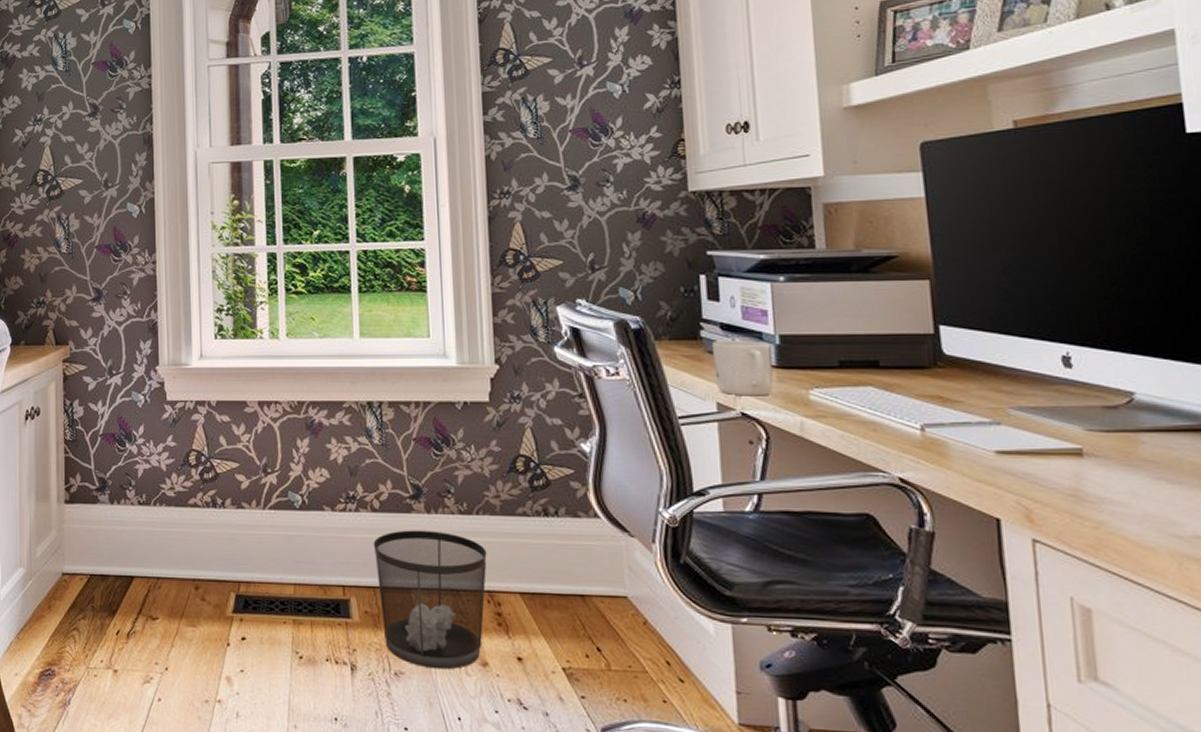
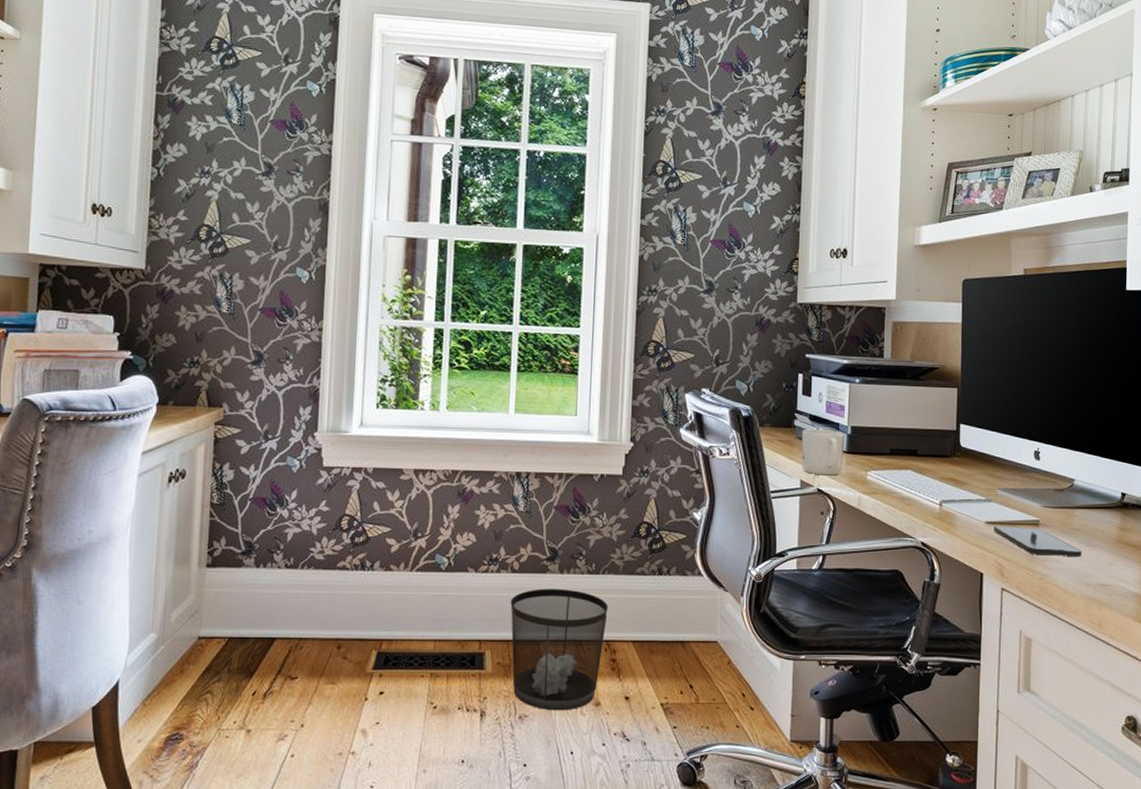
phone: none [1009,457,1161,499] -> present [993,526,1082,558]

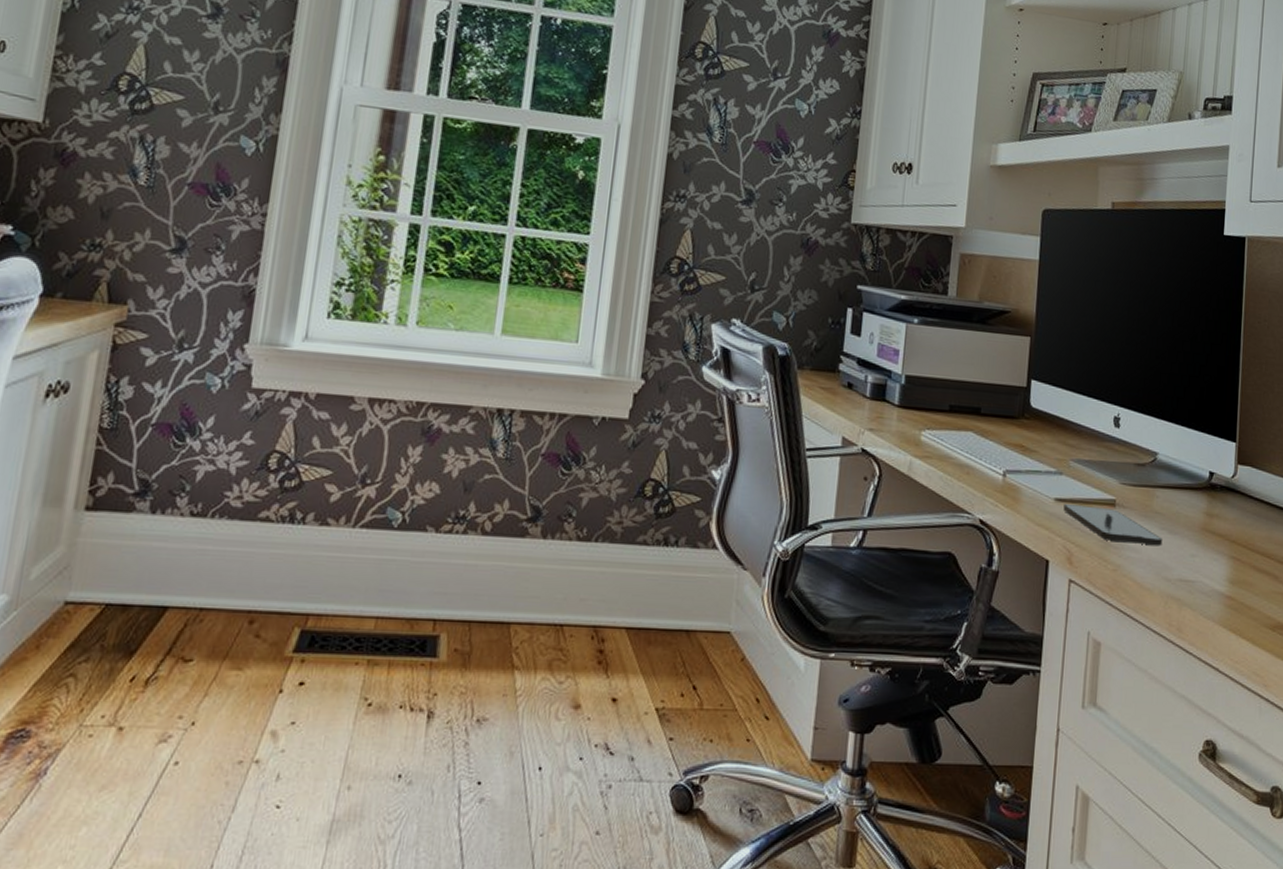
waste bin: present [510,588,608,711] -> none [472,556,600,714]
mug: present [801,428,845,476] -> none [844,374,898,434]

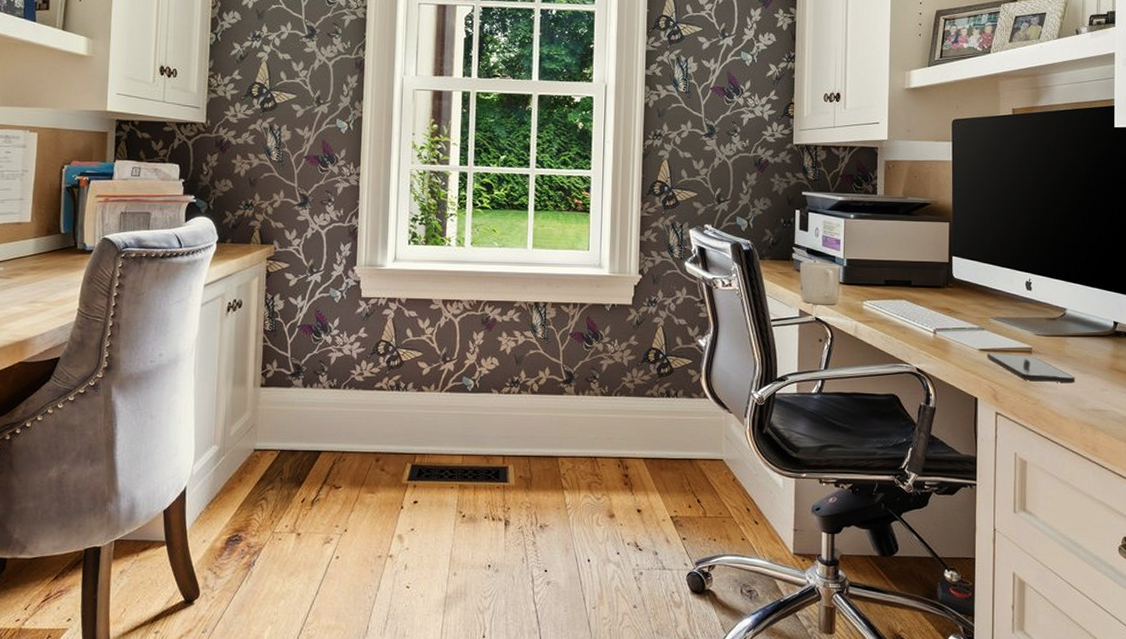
mug: none [844,374,898,434] -> present [799,261,841,305]

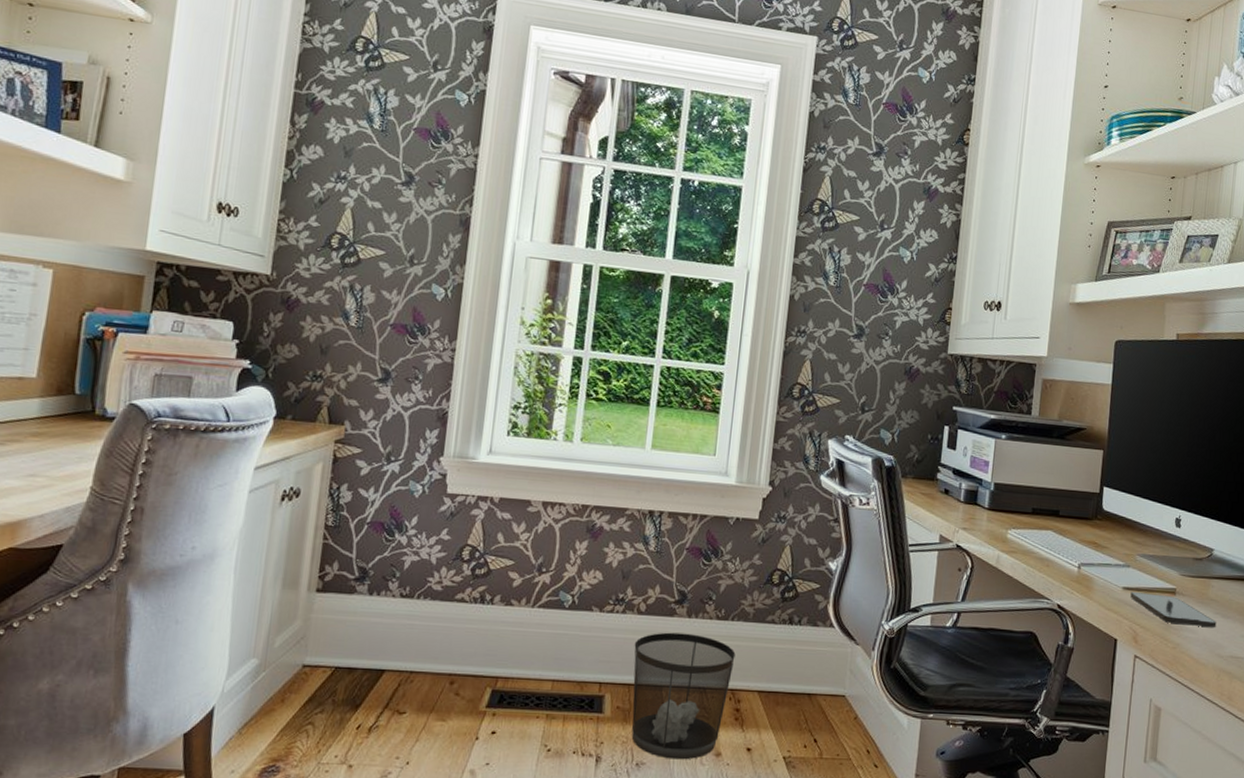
waste bin: none [530,409,621,522] -> present [631,632,736,760]
mug: present [799,261,841,305] -> none [942,482,988,532]

